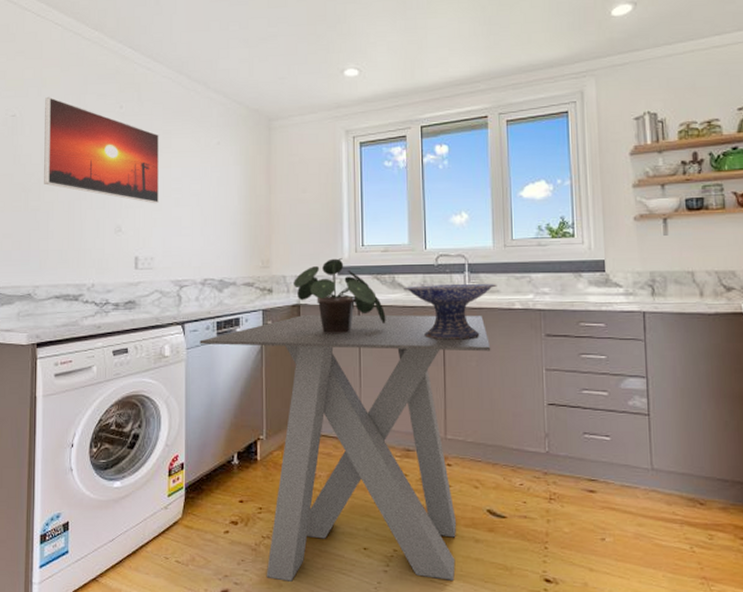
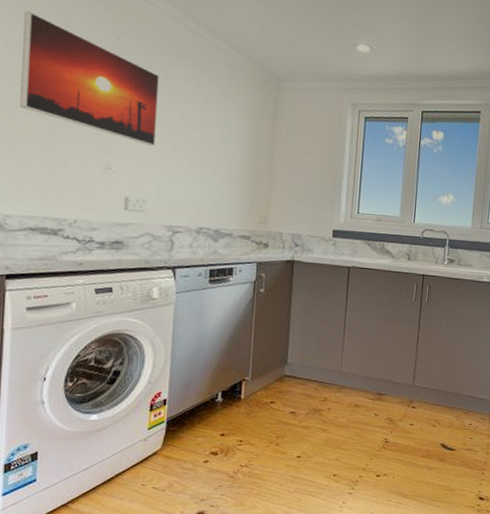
dining table: present [200,314,491,581] -> none [190,270,460,503]
potted plant: present [294,258,386,334] -> none [289,221,373,291]
decorative bowl: present [404,283,497,340] -> none [391,254,471,304]

